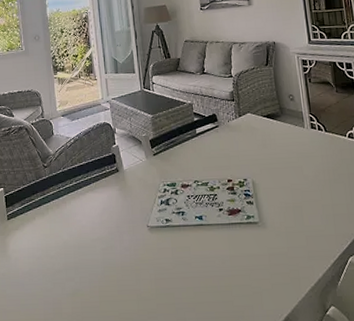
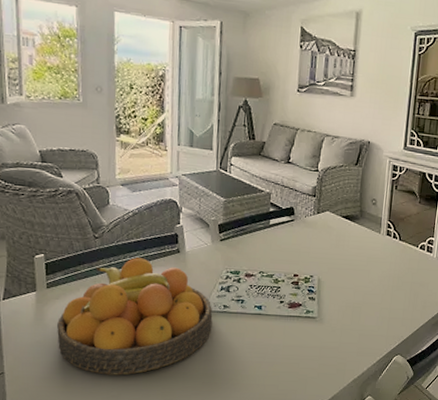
fruit bowl: none [19,181,158,303] -> present [57,257,213,376]

